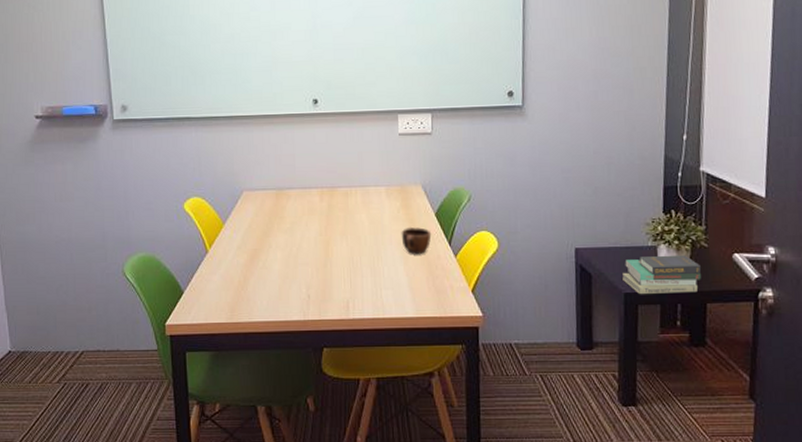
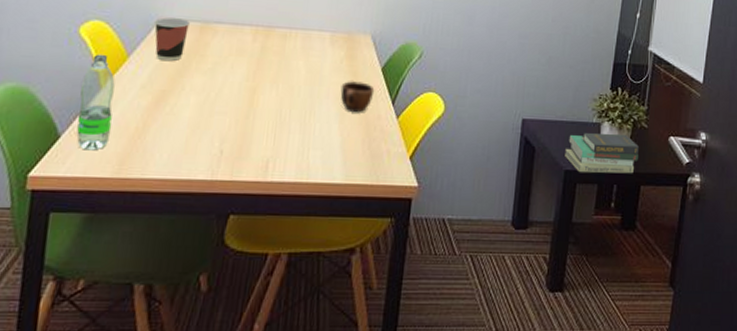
bottle: none [192,224,221,302] -> present [76,54,115,151]
cup: none [240,188,268,225] -> present [154,17,191,62]

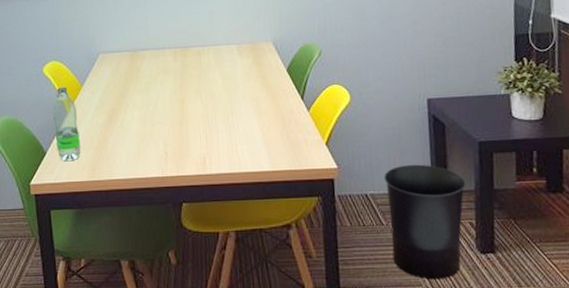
cup: present [154,17,191,62] -> none [96,51,123,86]
mug: present [340,80,375,112] -> none [254,82,284,110]
waste bin: none [460,188,546,320] -> present [383,164,466,280]
books: present [565,133,640,174] -> none [476,102,557,143]

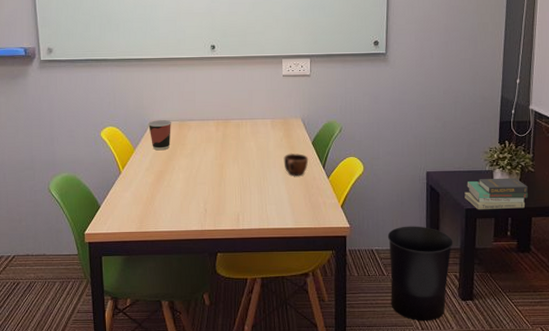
bottle: present [52,87,81,162] -> none [107,149,132,215]
cup: none [96,51,123,86] -> present [148,120,172,151]
mug: none [254,82,284,110] -> present [283,153,309,176]
books: none [476,102,557,143] -> present [464,177,529,210]

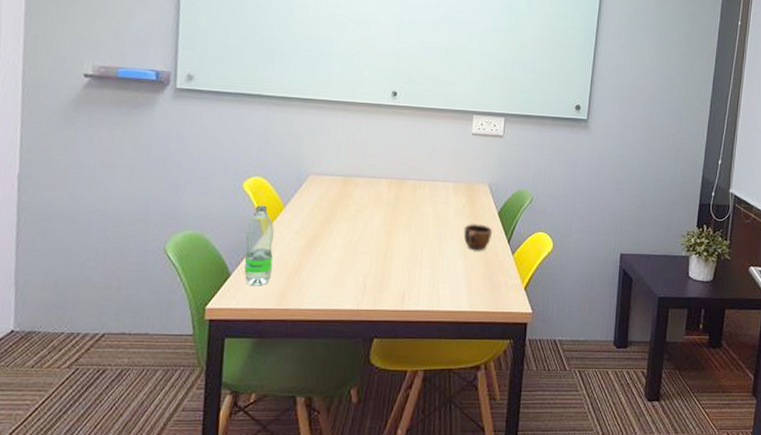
bottle: none [107,149,132,215] -> present [244,205,274,286]
cup: present [148,120,172,151] -> none [305,173,336,210]
waste bin: present [387,226,453,321] -> none [571,314,643,425]
books: present [464,177,529,210] -> none [658,264,724,300]

